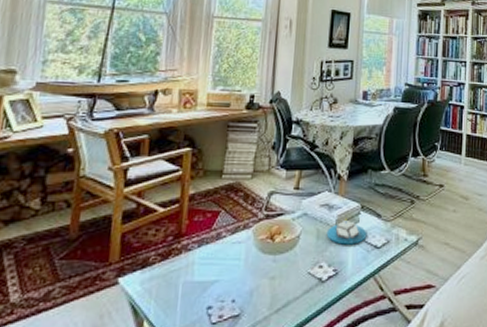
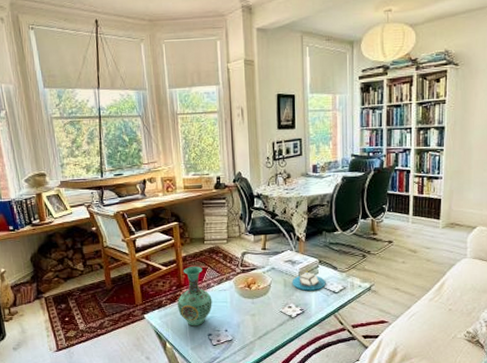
vase: none [170,208,221,295] -> present [177,266,212,326]

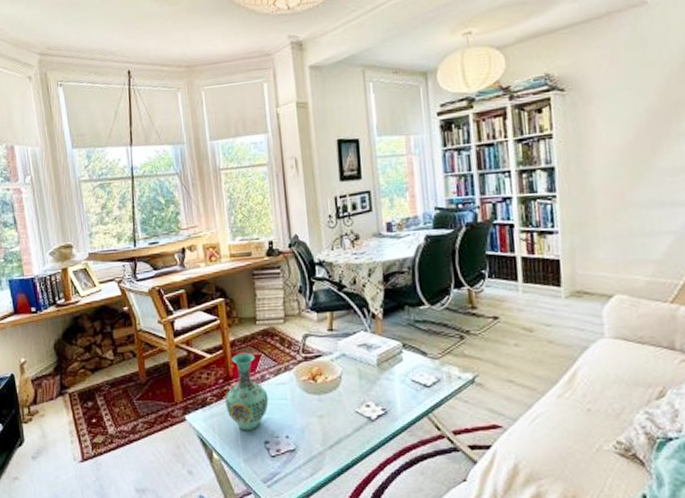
candle: present [292,270,326,291] -> none [368,357,414,384]

